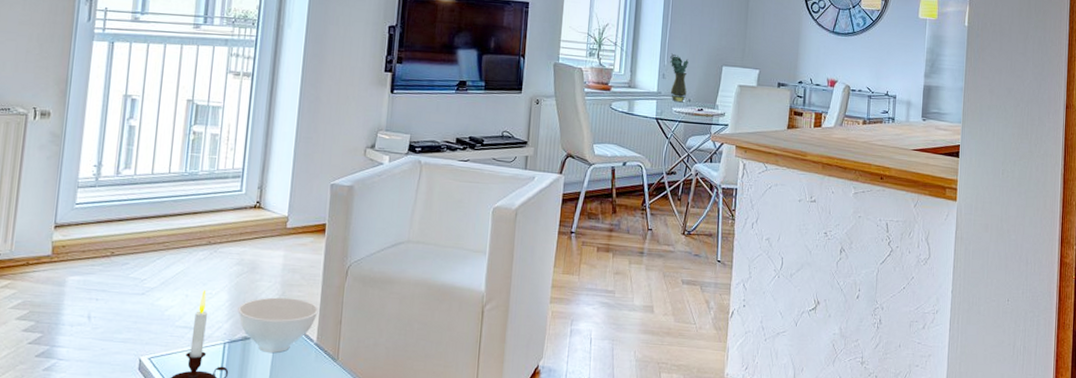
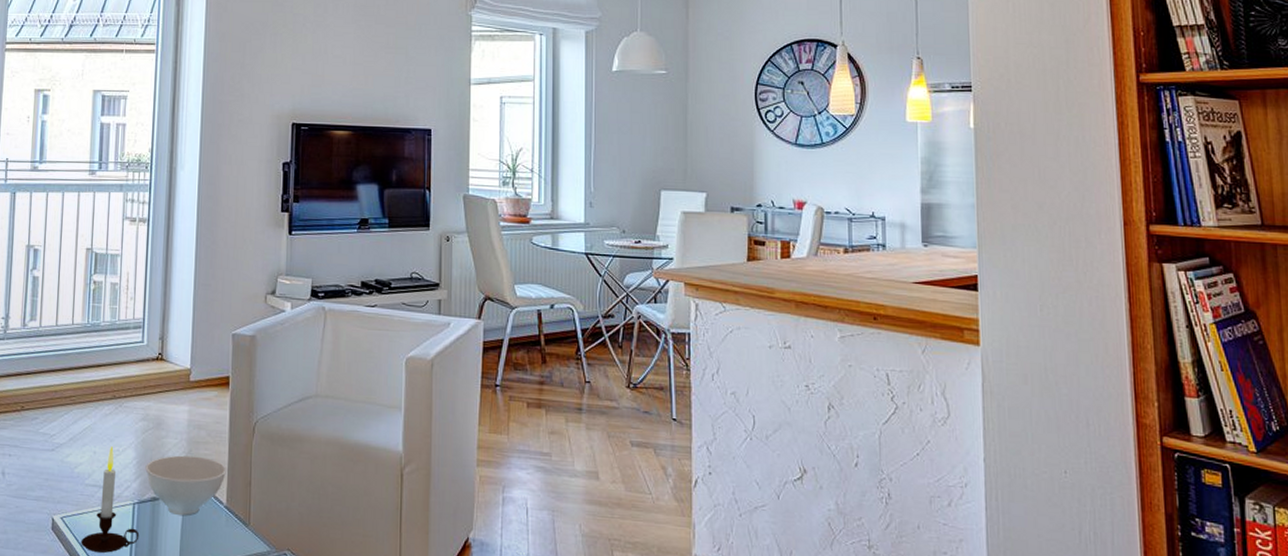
vase: present [670,53,689,102] -> none [597,178,621,233]

